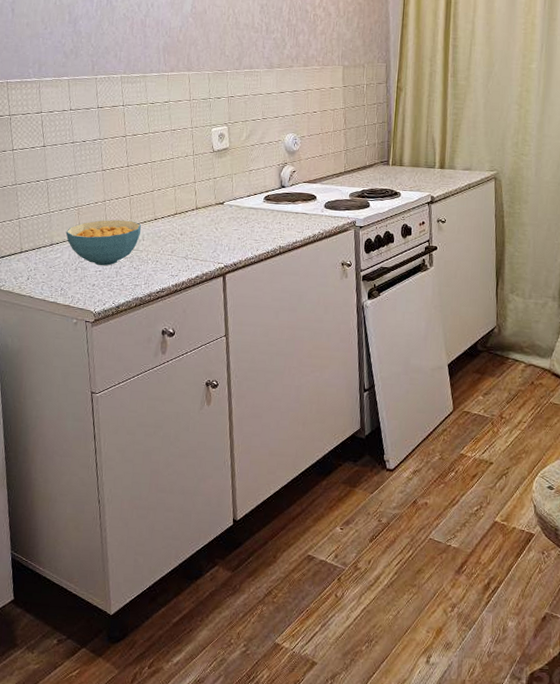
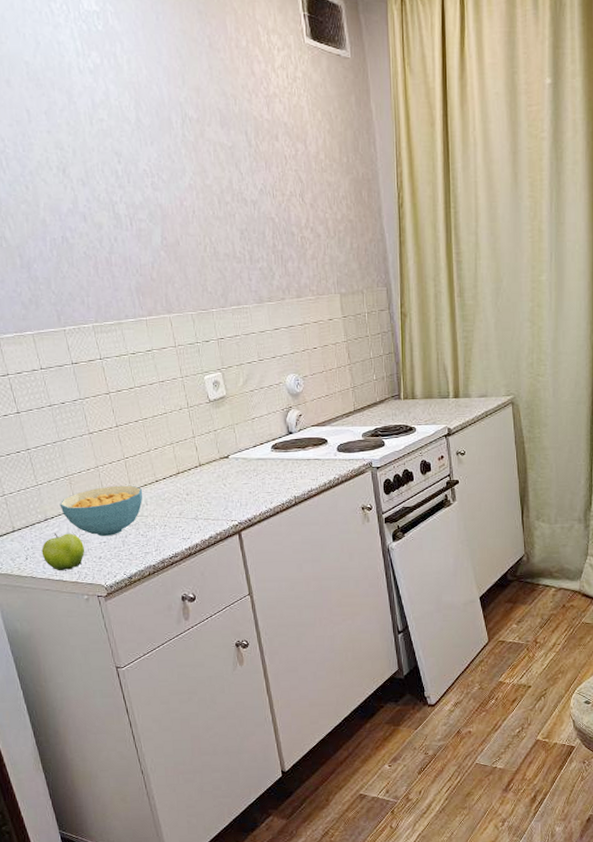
fruit: none [42,257,81,294] -> present [41,532,85,571]

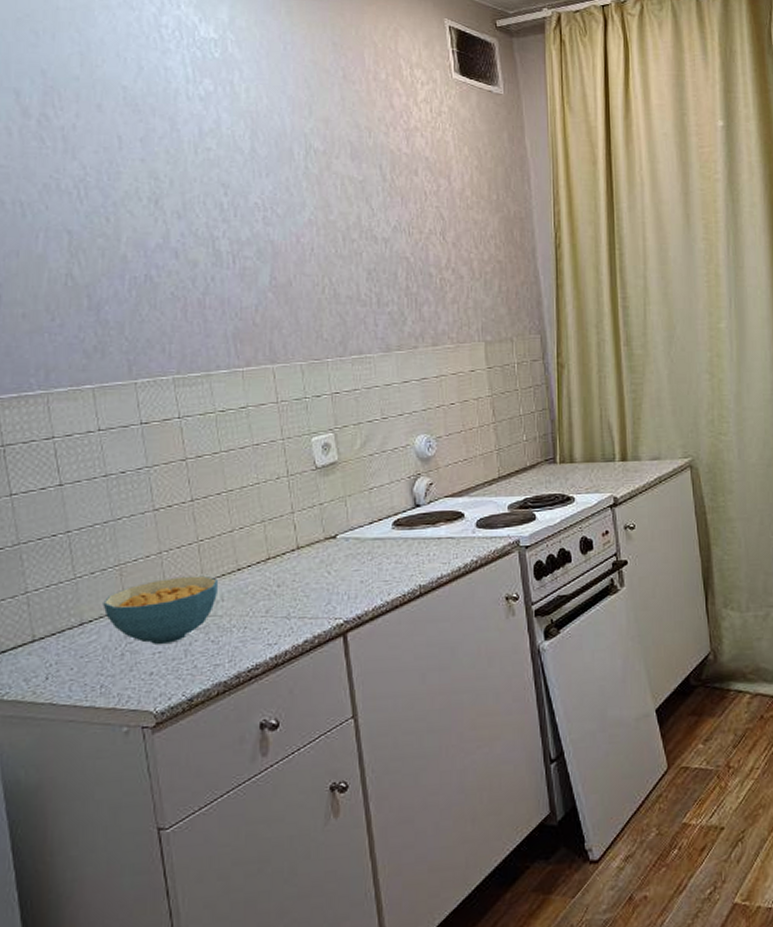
fruit: present [41,532,85,571] -> none [69,641,130,695]

